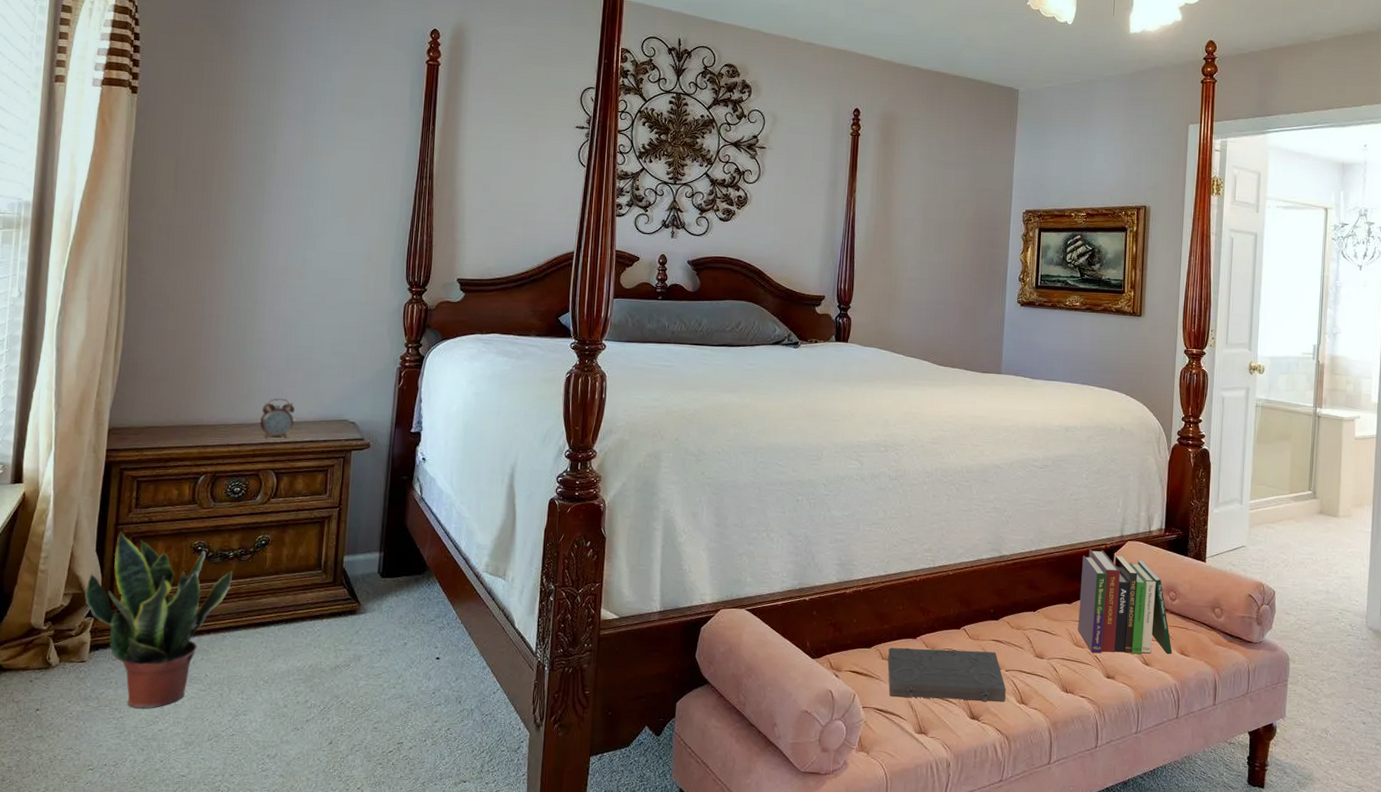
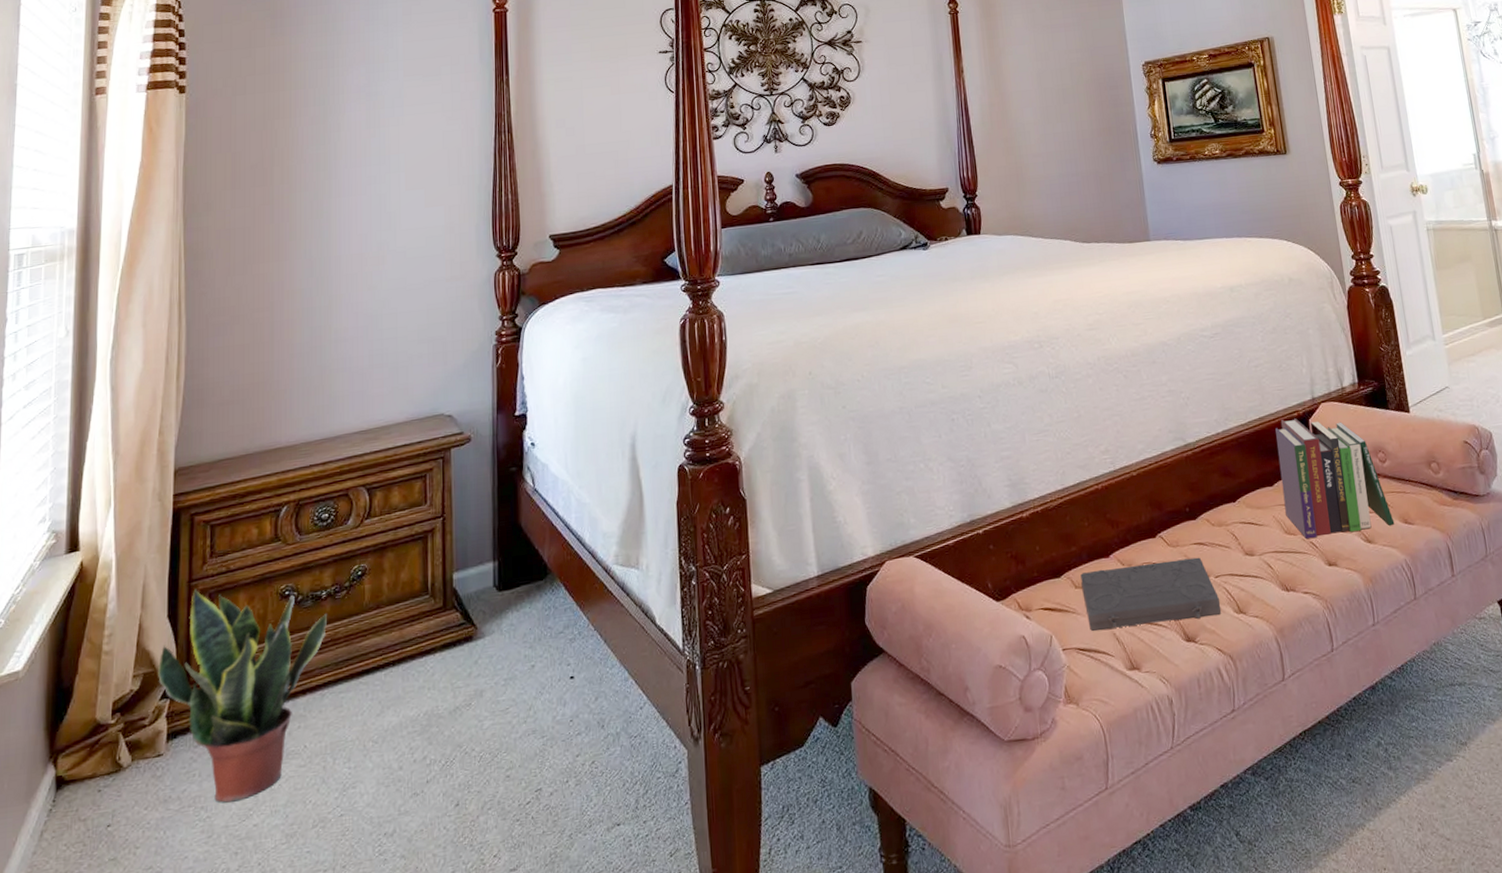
alarm clock: present [259,398,295,438] -> none [344,401,384,451]

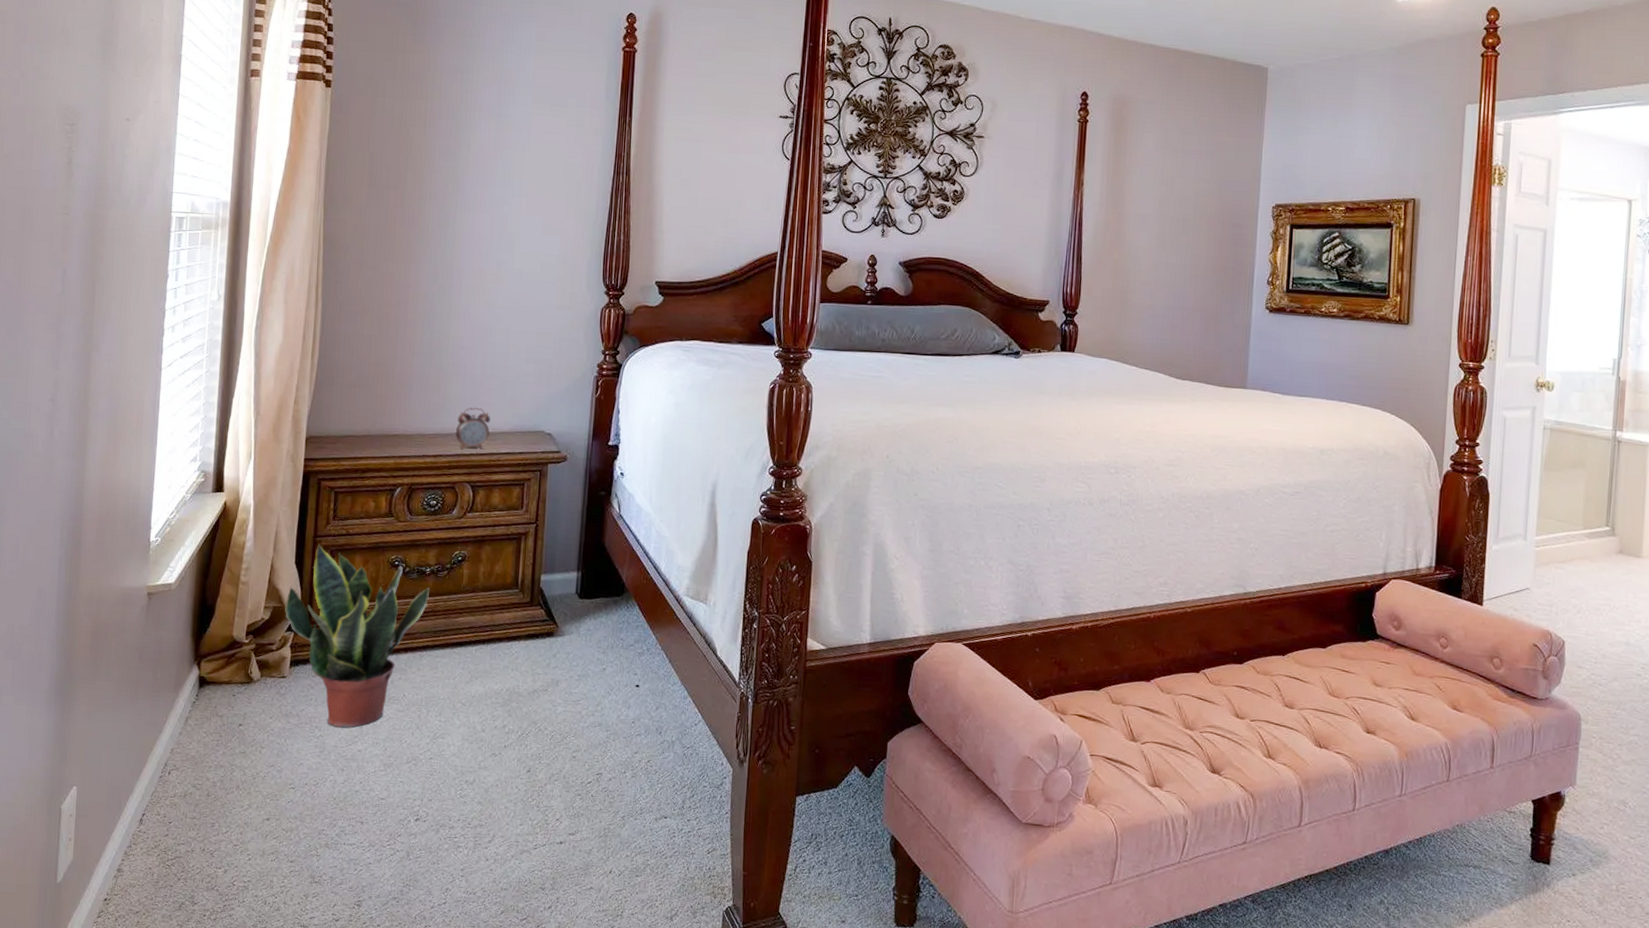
alarm clock: none [344,401,384,451] -> present [455,407,490,450]
decorative box: present [1080,557,1222,631] -> none [1118,691,1251,756]
books: present [1275,418,1395,540] -> none [1333,588,1443,709]

